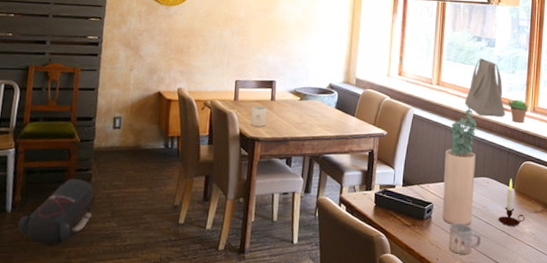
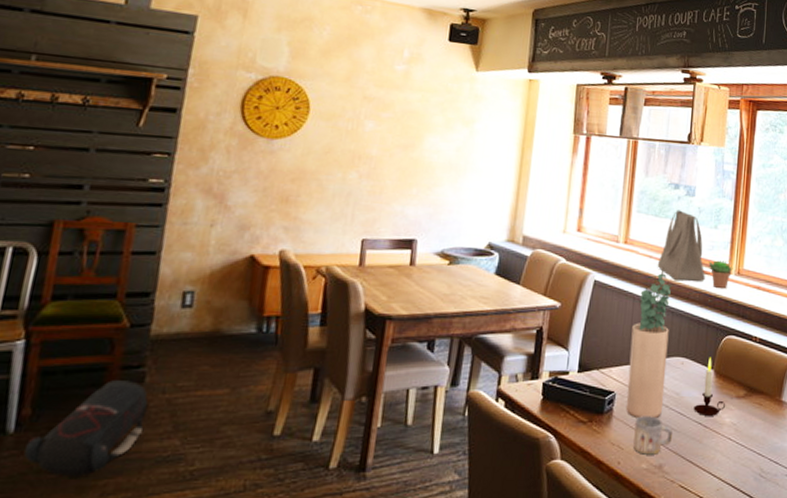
mug: present [250,105,273,127] -> none [380,272,412,300]

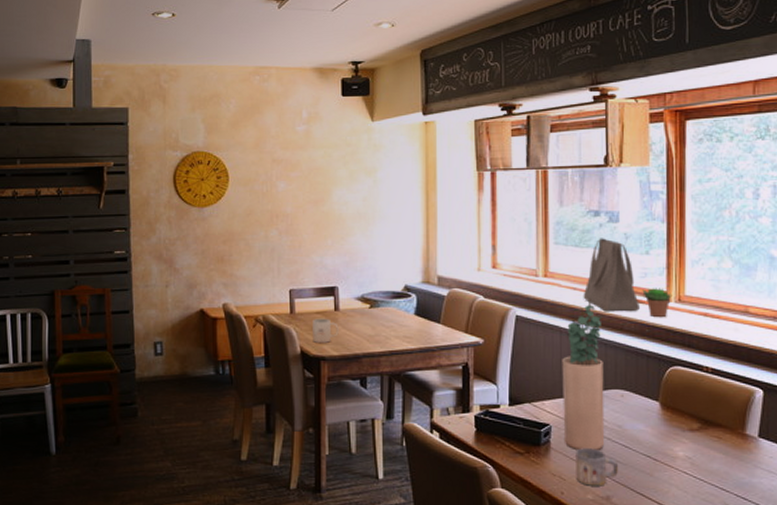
backpack: present [24,380,149,478] -> none [65,415,143,489]
mug: none [380,272,412,300] -> present [311,318,339,343]
candle: present [693,357,726,416] -> none [640,389,678,449]

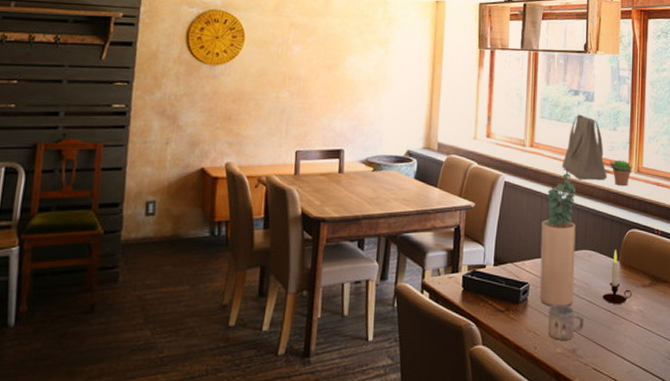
mug: present [311,318,339,343] -> none [314,180,342,204]
candle: none [640,389,678,449] -> present [602,249,633,304]

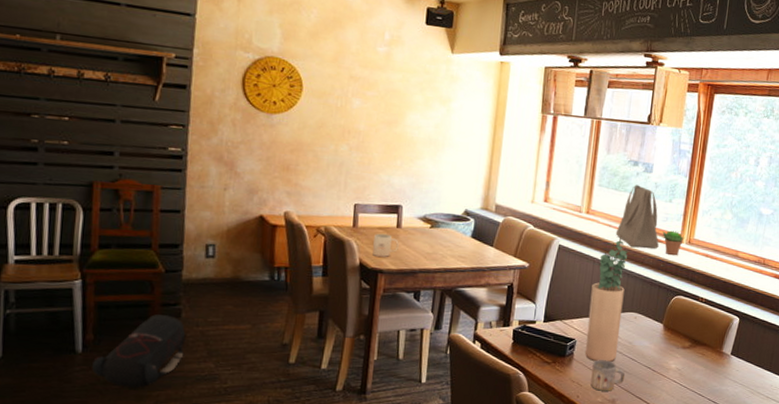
backpack: none [24,280,123,364] -> present [92,314,186,389]
mug: none [314,180,342,204] -> present [372,233,399,257]
candle: present [602,249,633,304] -> none [644,313,673,362]

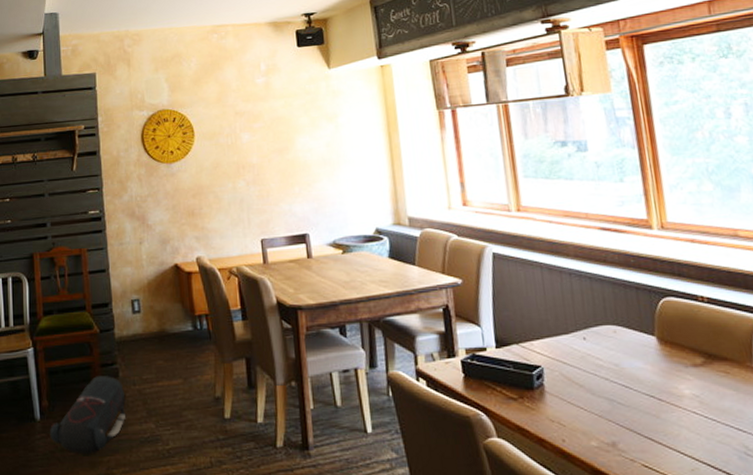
mug: present [372,233,399,257] -> none [286,266,314,292]
vase: present [585,234,629,362] -> none [546,230,603,394]
mug: present [590,360,625,391] -> none [572,390,622,432]
tote bag: present [615,184,659,249] -> none [559,168,621,244]
succulent plant: present [662,230,685,255] -> none [621,215,654,246]

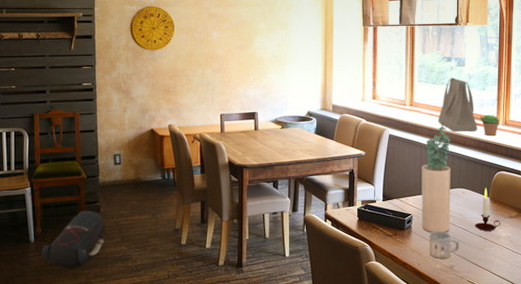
vase: none [546,230,603,394] -> present [421,121,451,233]
tote bag: none [559,168,621,244] -> present [437,77,477,132]
mug: none [572,390,622,432] -> present [429,231,460,259]
succulent plant: none [621,215,654,246] -> present [480,114,501,135]
candle: none [640,323,681,388] -> present [475,188,501,231]

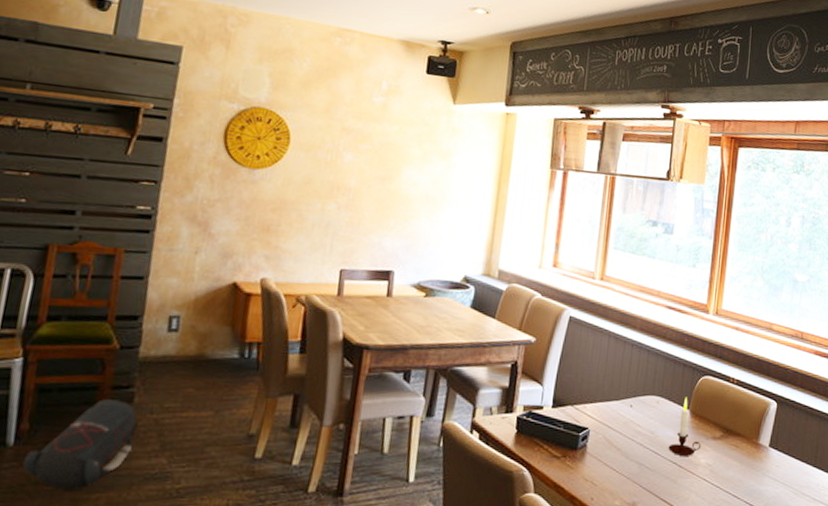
vase: present [421,121,451,233] -> none [599,304,649,456]
mug: present [429,231,460,259] -> none [607,453,647,492]
tote bag: present [437,77,477,132] -> none [633,247,683,320]
succulent plant: present [480,114,501,135] -> none [686,299,711,328]

